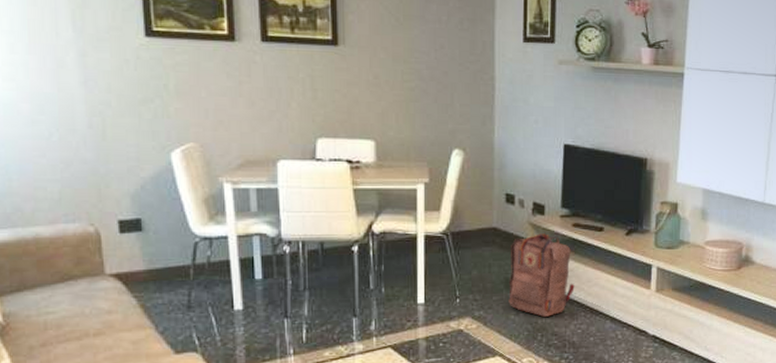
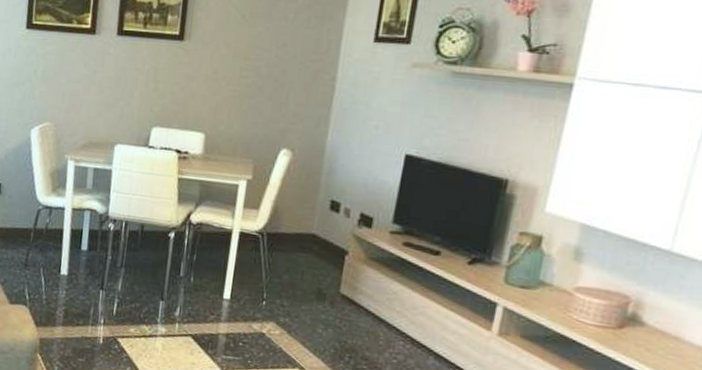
backpack: present [508,233,575,317] -> none [318,247,398,339]

